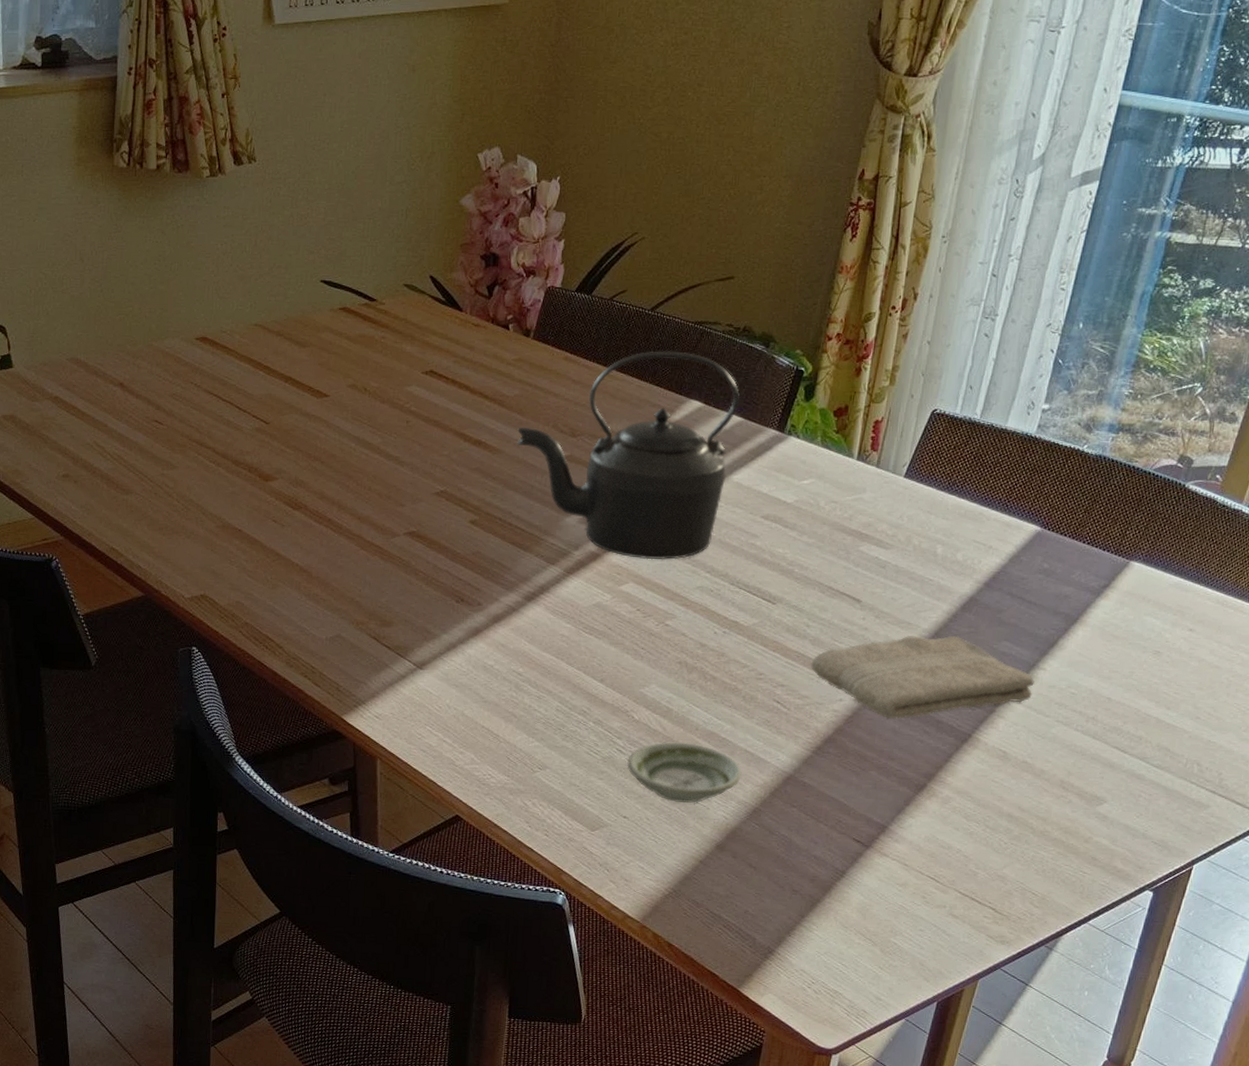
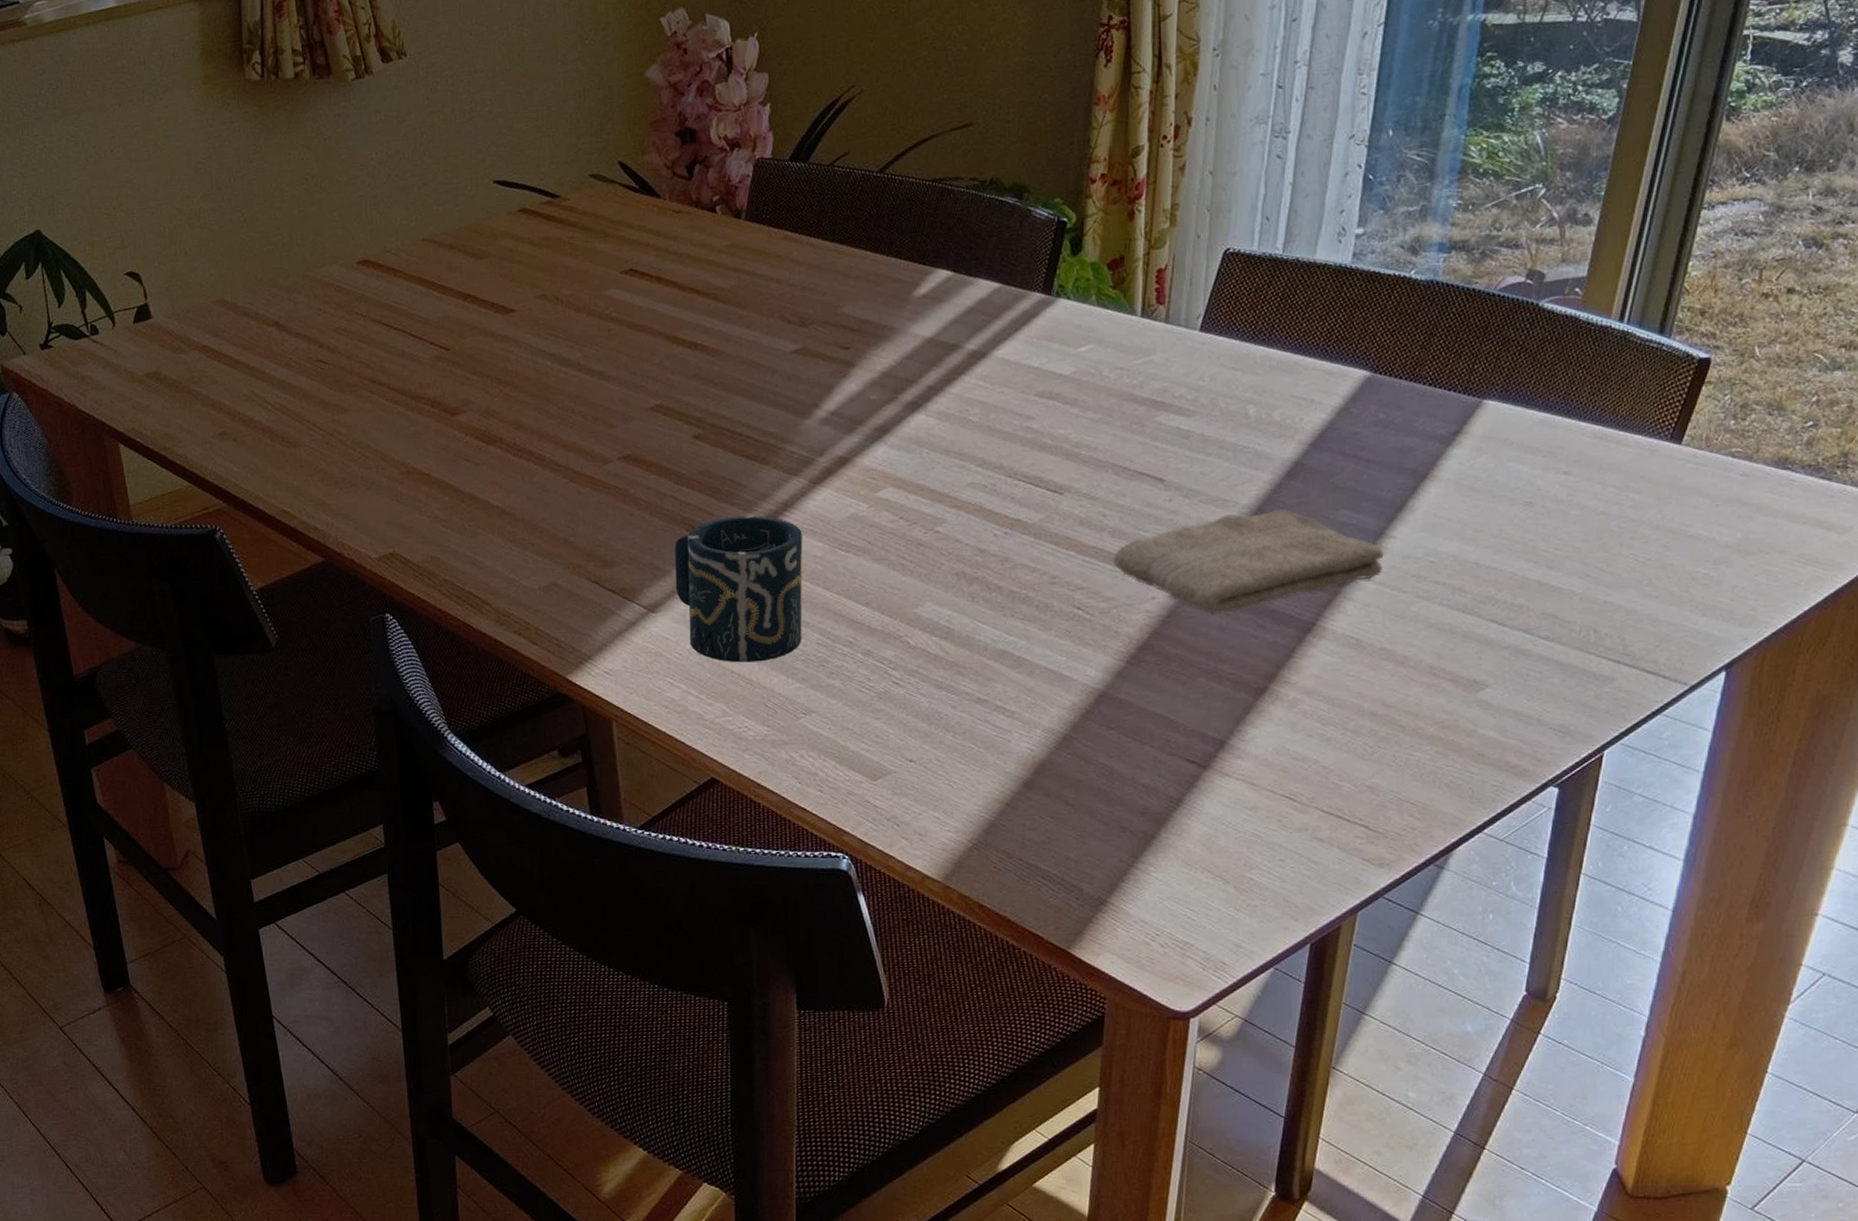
cup: none [442,593,554,721] -> present [675,515,803,663]
kettle: present [517,351,740,560] -> none [738,215,994,459]
saucer: present [627,742,742,803] -> none [907,666,1045,737]

